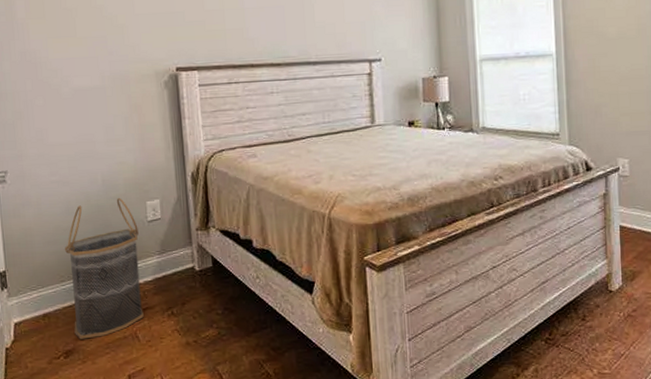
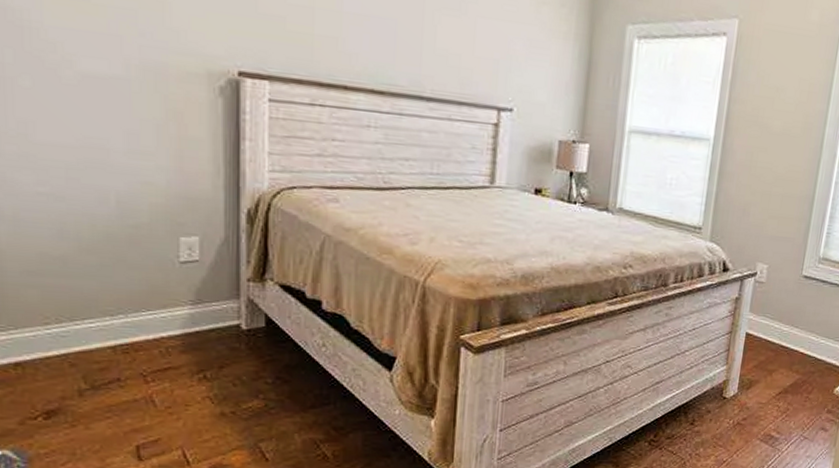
basket: present [65,197,144,339] -> none [53,226,165,398]

